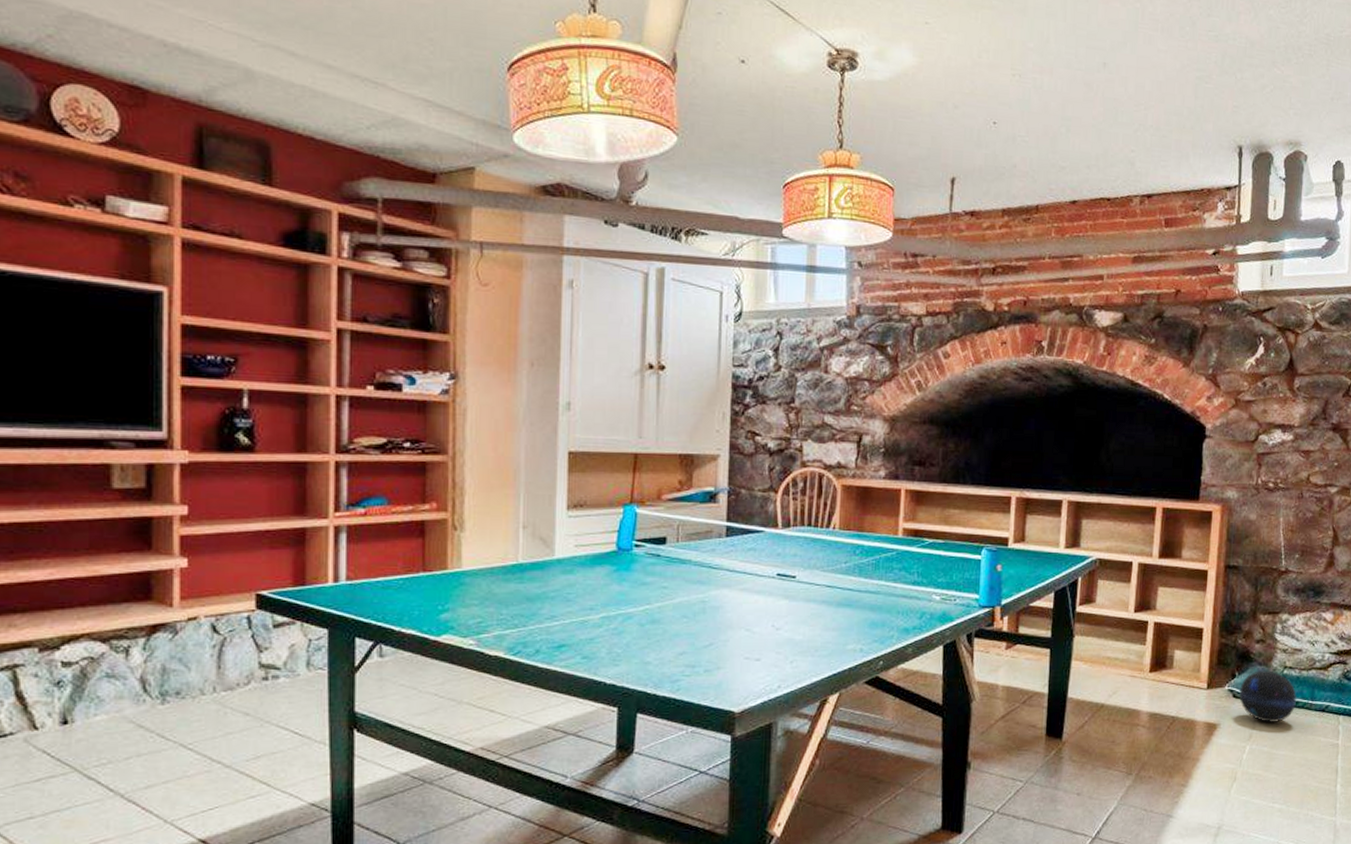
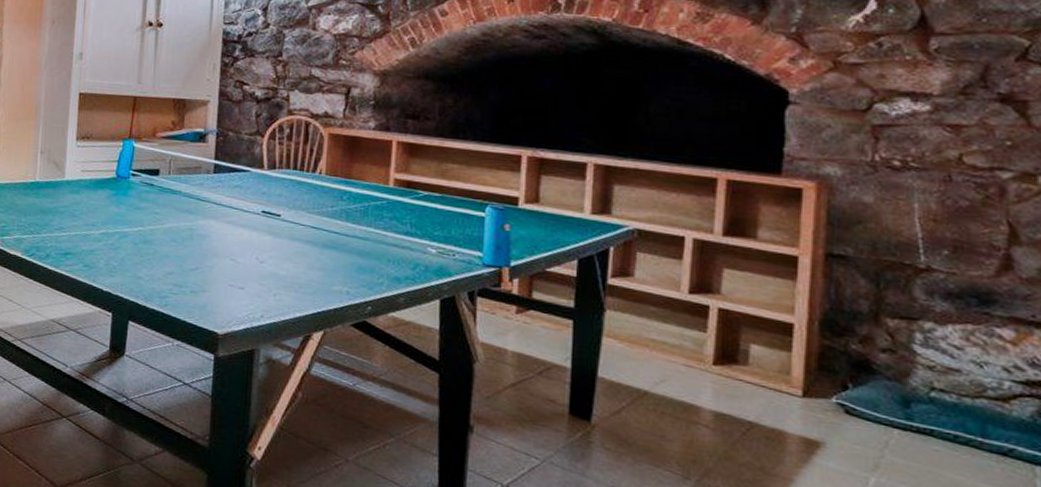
ball: present [1239,670,1297,723] -> none [856,386,956,457]

